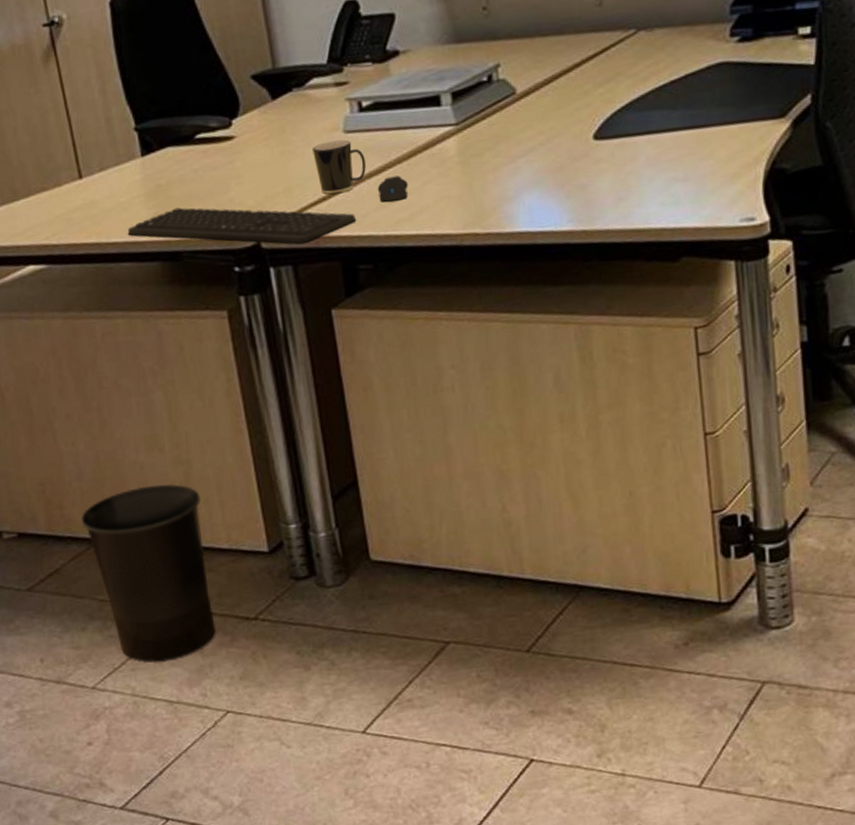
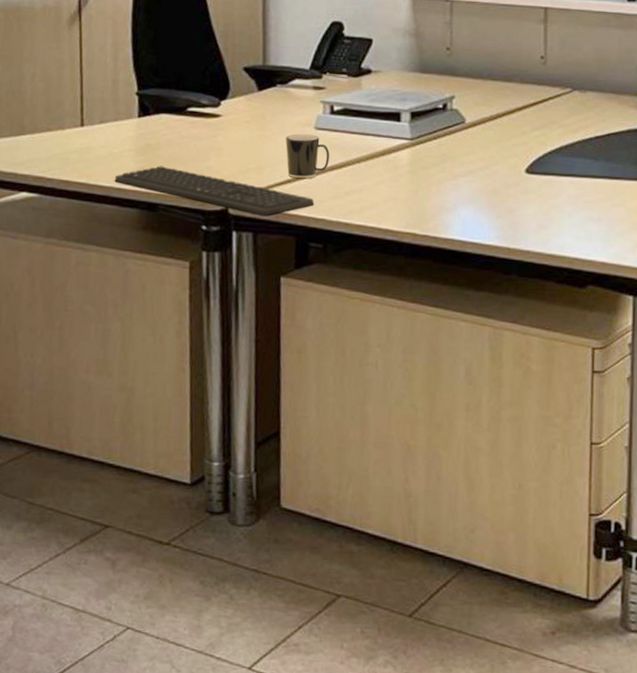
waste bin: present [81,483,216,661] -> none [25,404,137,570]
computer mouse: present [377,175,408,203] -> none [336,172,363,195]

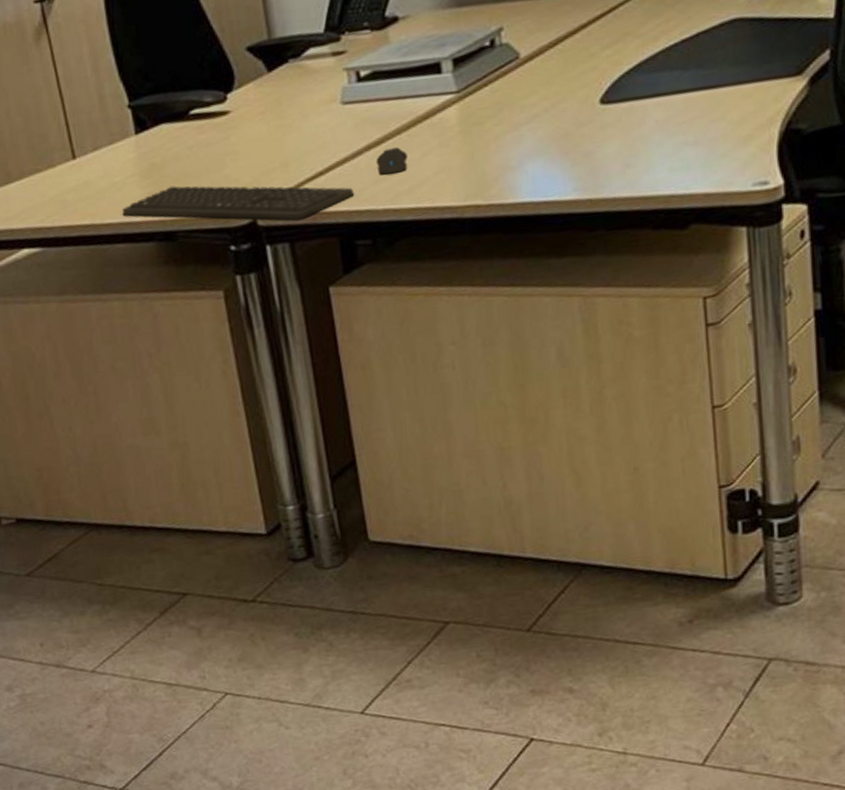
mug: present [285,134,330,179] -> none [309,111,364,169]
computer mouse: none [336,172,363,195] -> present [375,147,408,176]

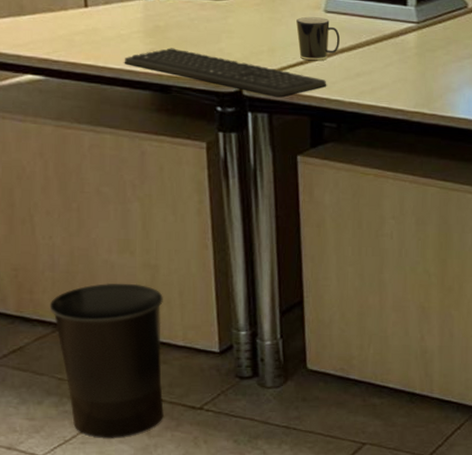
waste bin: none [78,467,214,645] -> present [49,283,164,438]
mug: none [309,111,364,169] -> present [296,16,340,61]
computer mouse: present [375,147,408,176] -> none [347,55,373,77]

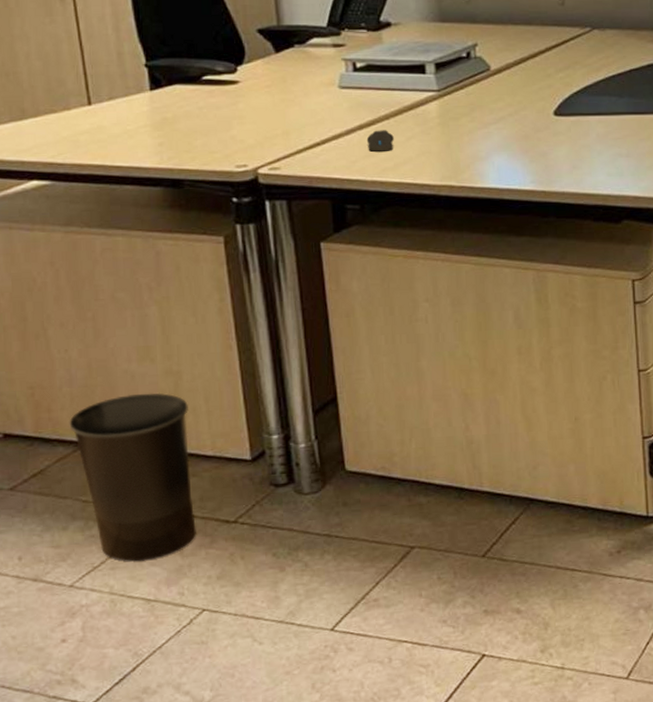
computer keyboard: present [125,48,327,98] -> none [133,139,347,183]
mug: present [296,16,340,61] -> none [310,94,357,141]
computer mouse: none [347,55,373,77] -> present [366,130,394,153]

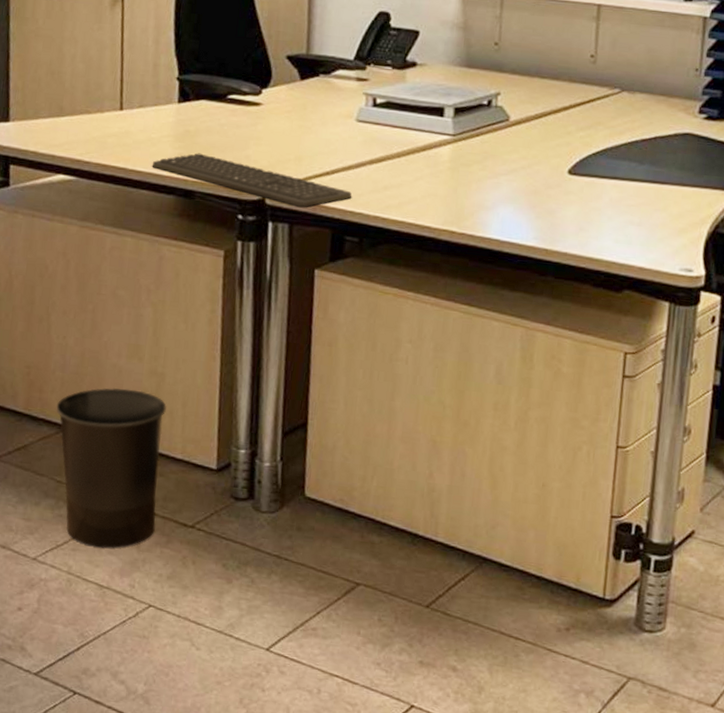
computer keyboard: none [133,139,347,183] -> present [152,153,352,208]
computer mouse: present [366,130,394,153] -> none [375,166,403,190]

